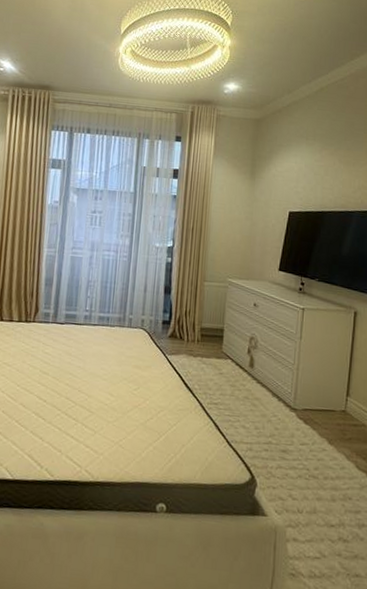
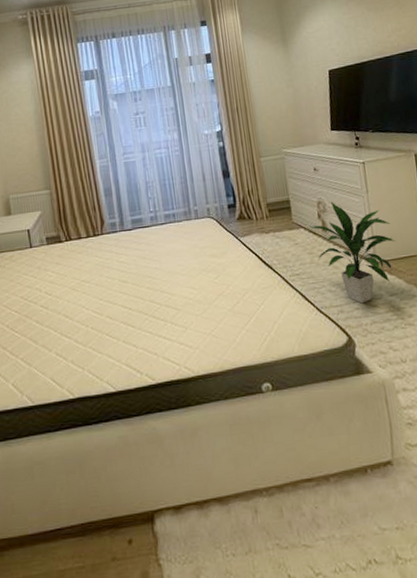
indoor plant: none [237,340,318,446] -> present [309,202,396,304]

